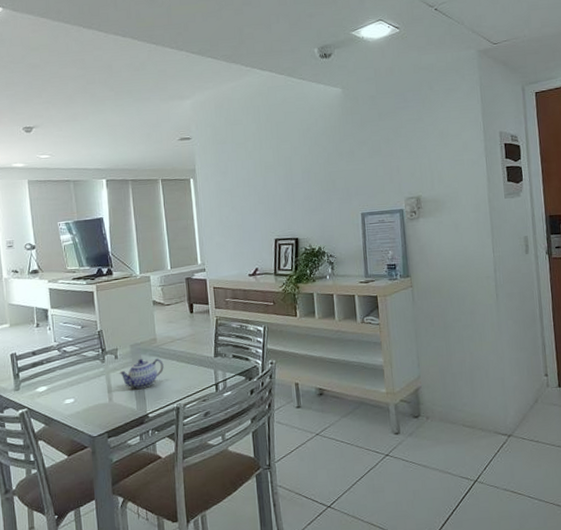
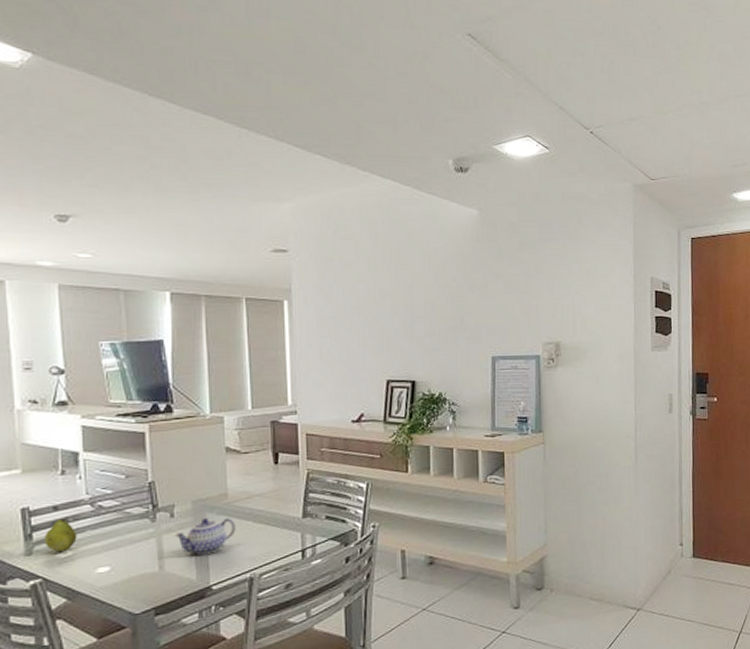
fruit: none [27,360,50,387] -> present [44,516,77,552]

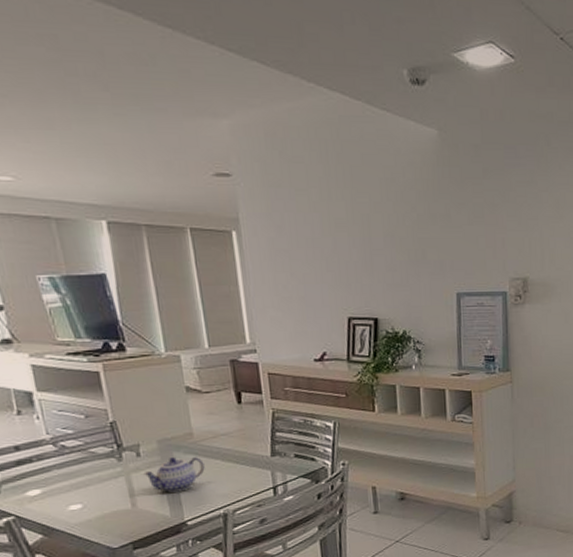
fruit: present [44,516,77,552] -> none [9,456,44,490]

